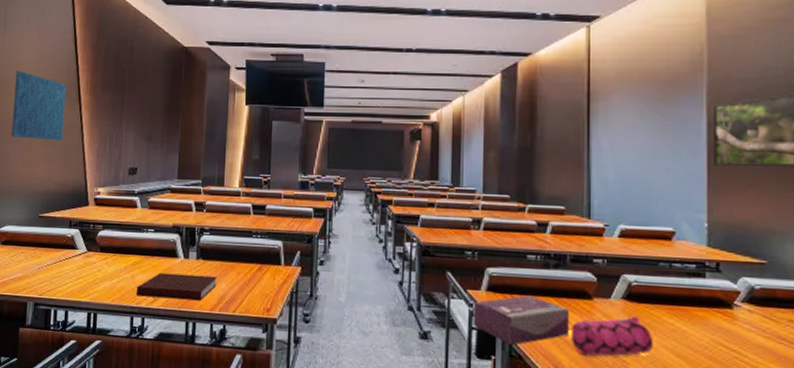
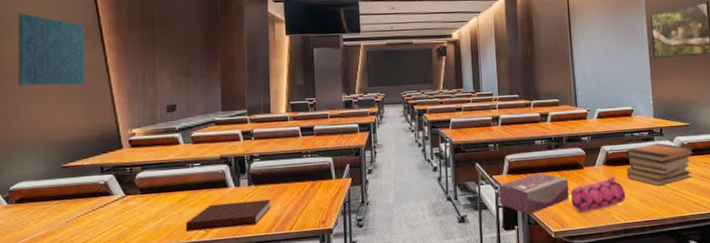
book stack: none [656,281,771,341] -> present [624,143,695,187]

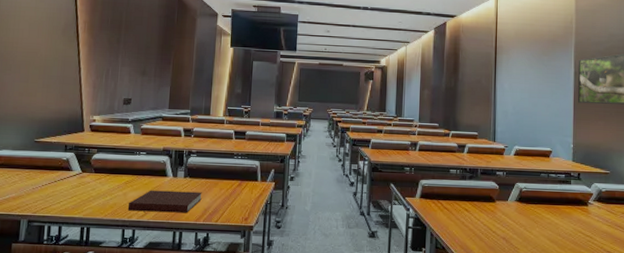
acoustic panel: present [17,13,85,86] -> none [8,8,65,73]
tissue box: present [498,173,569,215] -> none [409,200,480,239]
pencil case: present [571,176,626,213] -> none [480,213,537,245]
book stack: present [624,143,695,187] -> none [538,187,612,230]

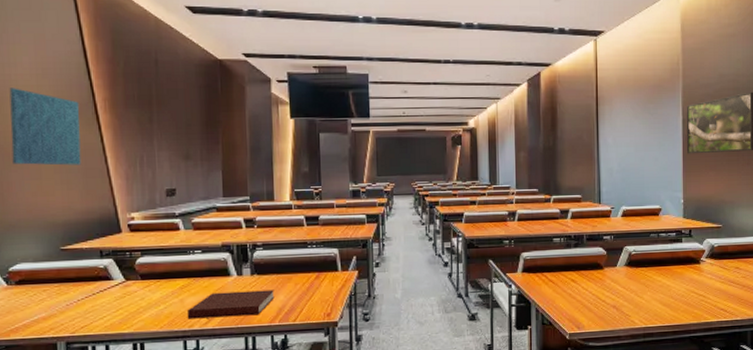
acoustic panel: none [8,8,65,73] -> present [9,88,82,166]

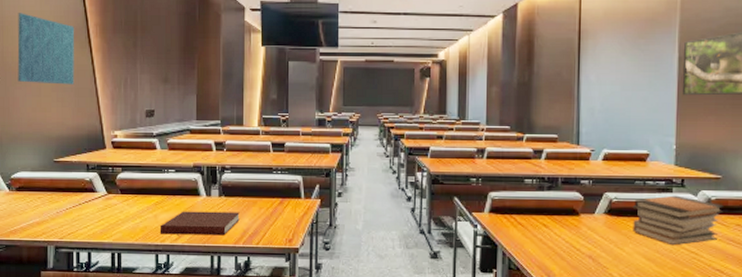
book stack: none [649,245,725,291] -> present [632,195,724,246]

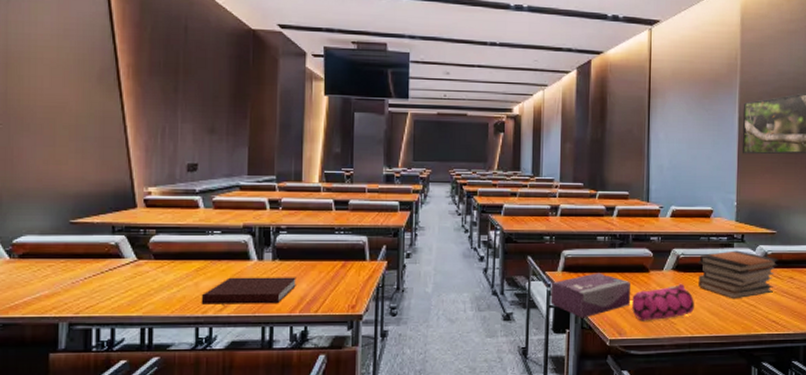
acoustic panel: present [17,13,75,85] -> none [25,48,101,134]
tissue box: none [477,215,561,259] -> present [550,273,631,318]
pencil case: none [561,227,630,265] -> present [632,283,695,321]

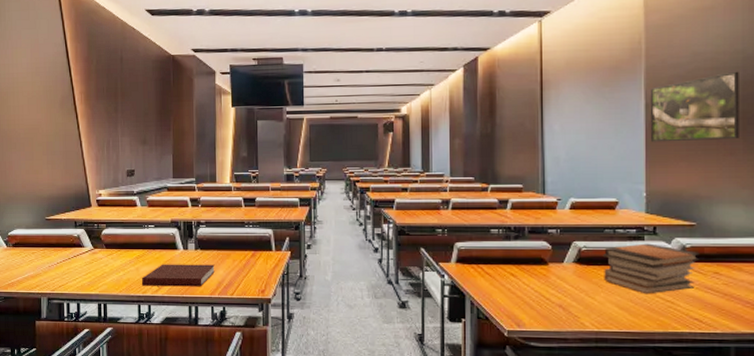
tissue box: present [550,273,631,318] -> none [445,265,529,309]
pencil case: present [632,283,695,321] -> none [531,276,601,314]

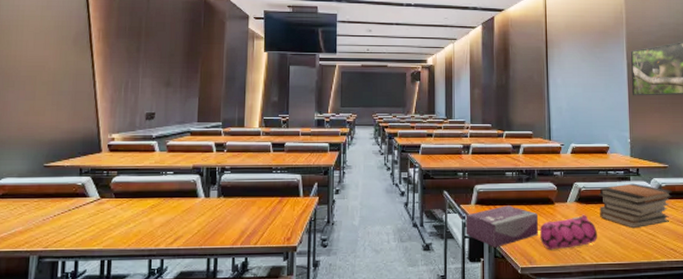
notebook: present [141,264,215,287] -> none [154,212,238,238]
tissue box: none [445,265,529,309] -> present [465,205,539,248]
pencil case: none [531,276,601,314] -> present [540,214,598,250]

